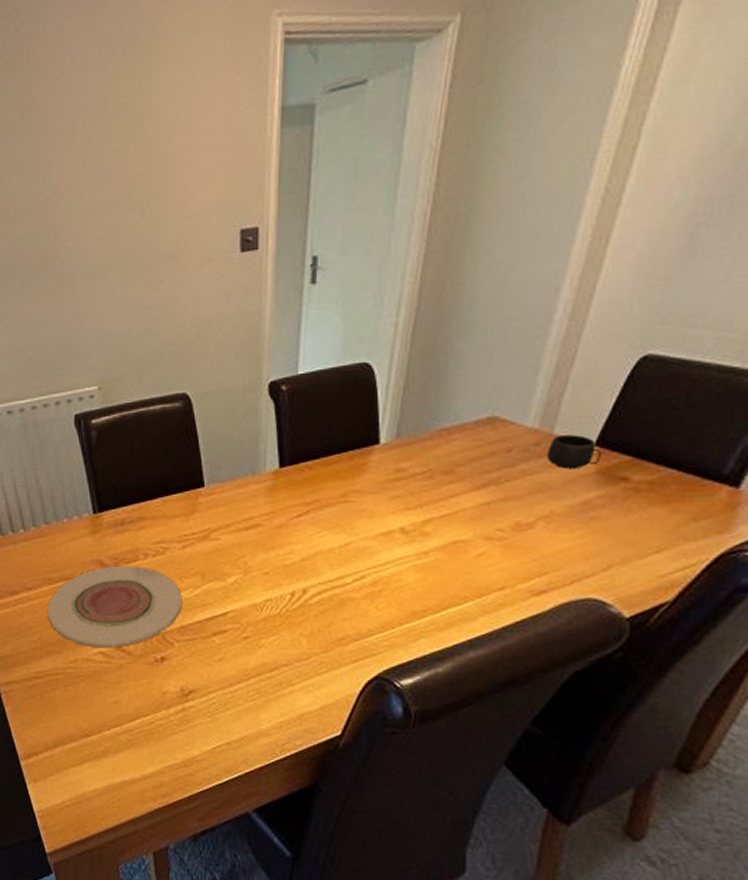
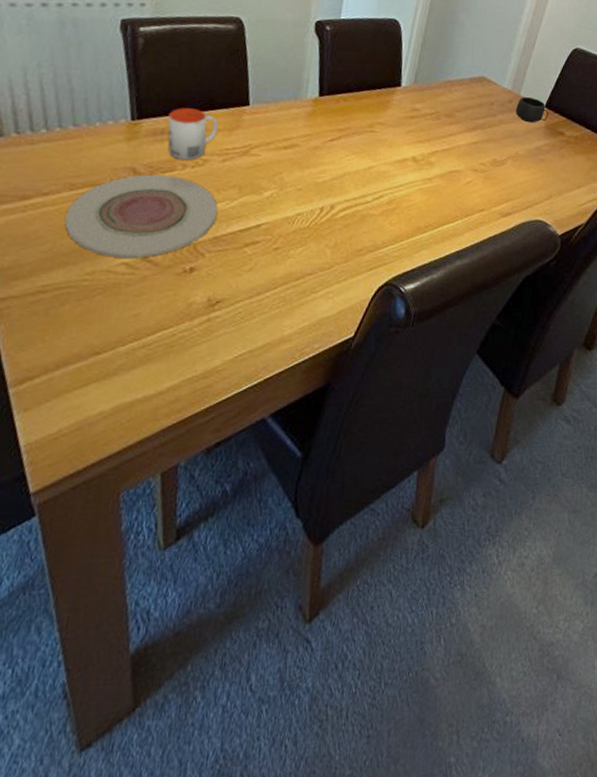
mug: none [126,496,176,550] -> present [168,108,219,161]

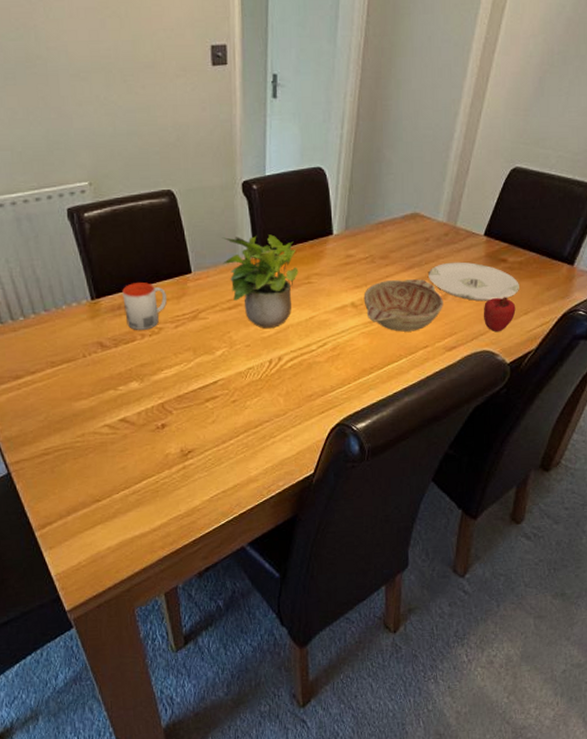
plate: present [64,174,218,258] -> none [51,345,178,421]
potted plant: none [285,73,363,174] -> present [222,234,299,328]
decorative bowl: none [425,139,503,193] -> present [363,279,443,332]
plate: none [490,128,574,171] -> present [428,262,519,301]
mug: present [515,97,548,123] -> none [452,227,488,254]
apple: none [539,168,570,203] -> present [483,297,516,332]

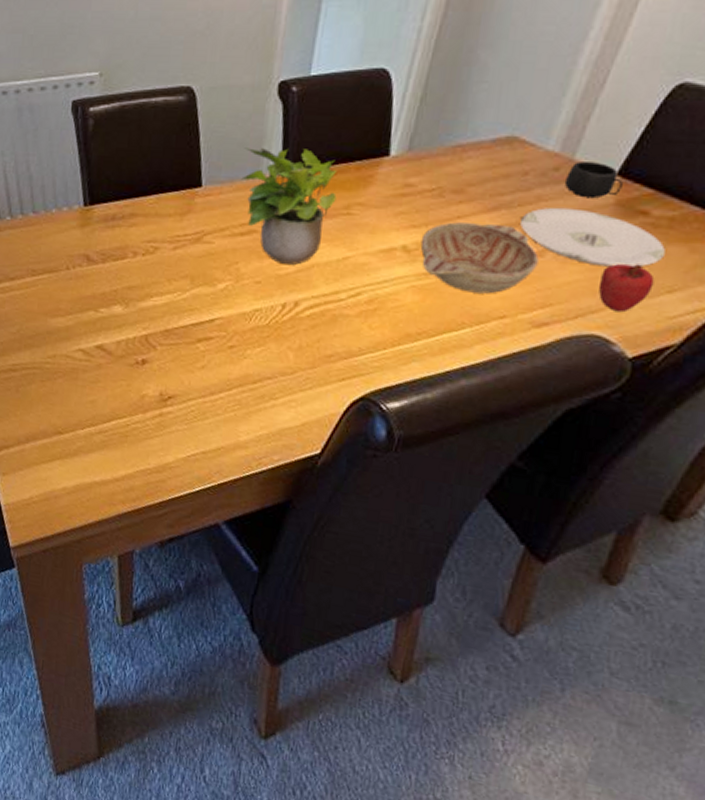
mug: present [122,282,168,331] -> none [118,191,170,248]
mug: none [452,227,488,254] -> present [564,162,623,199]

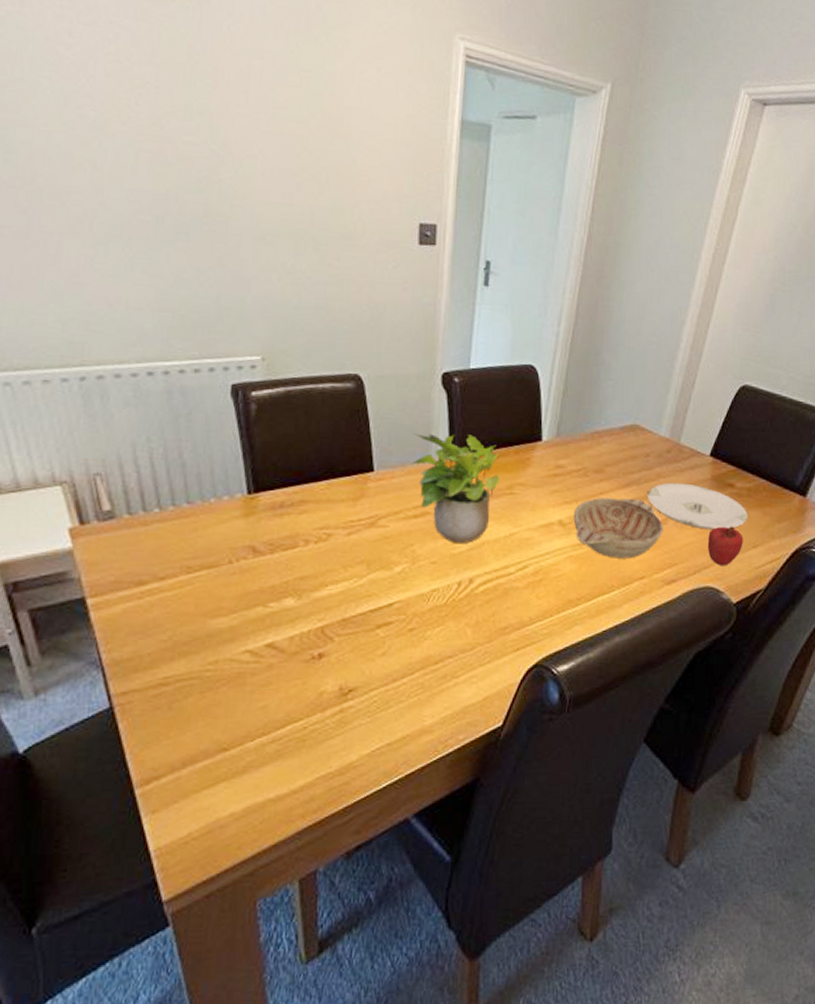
mug: present [564,162,623,199] -> none [675,445,714,475]

